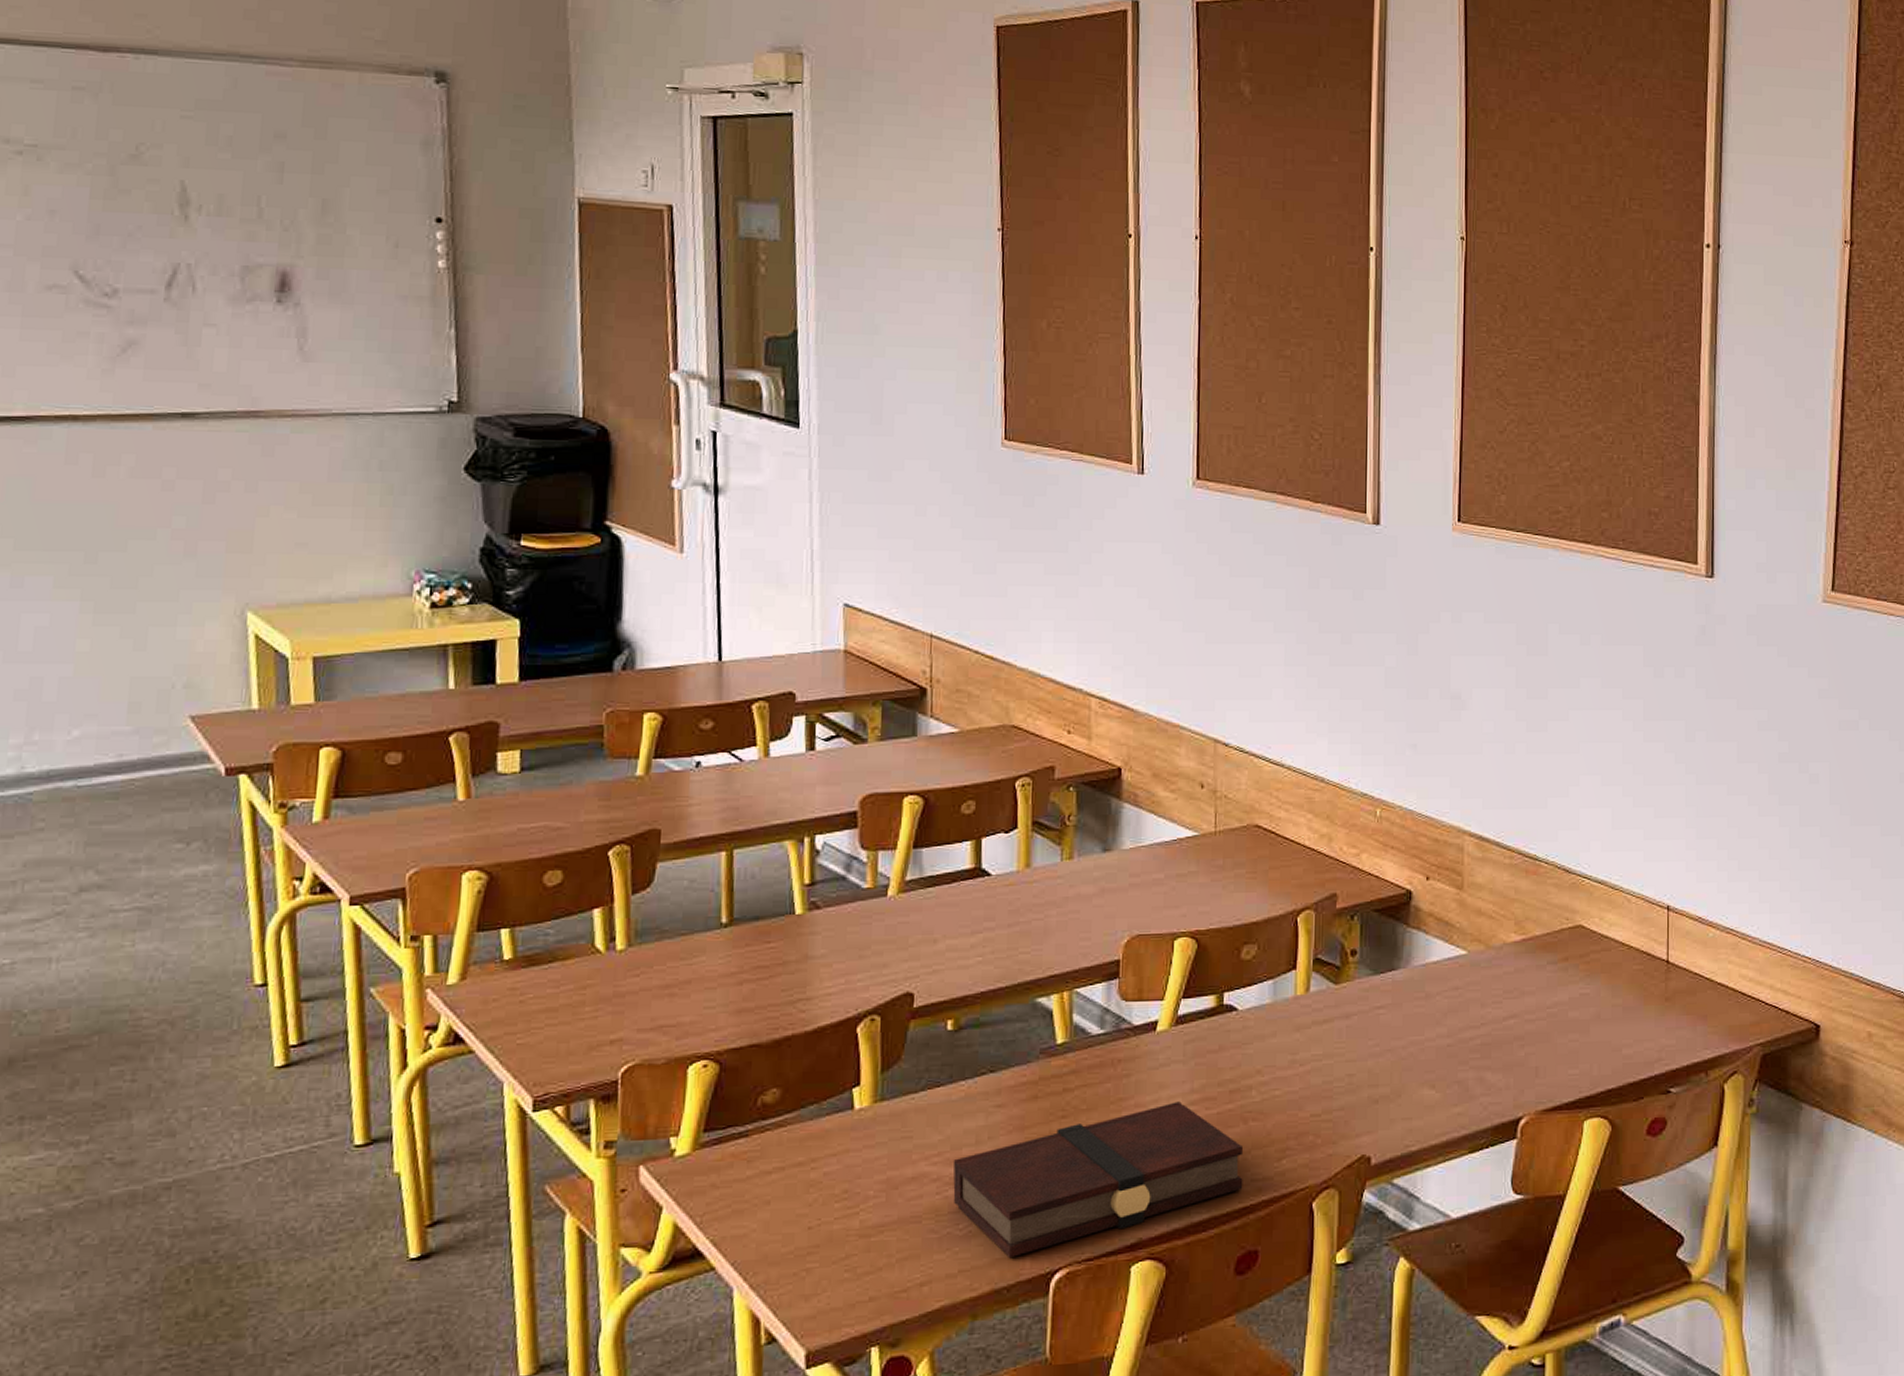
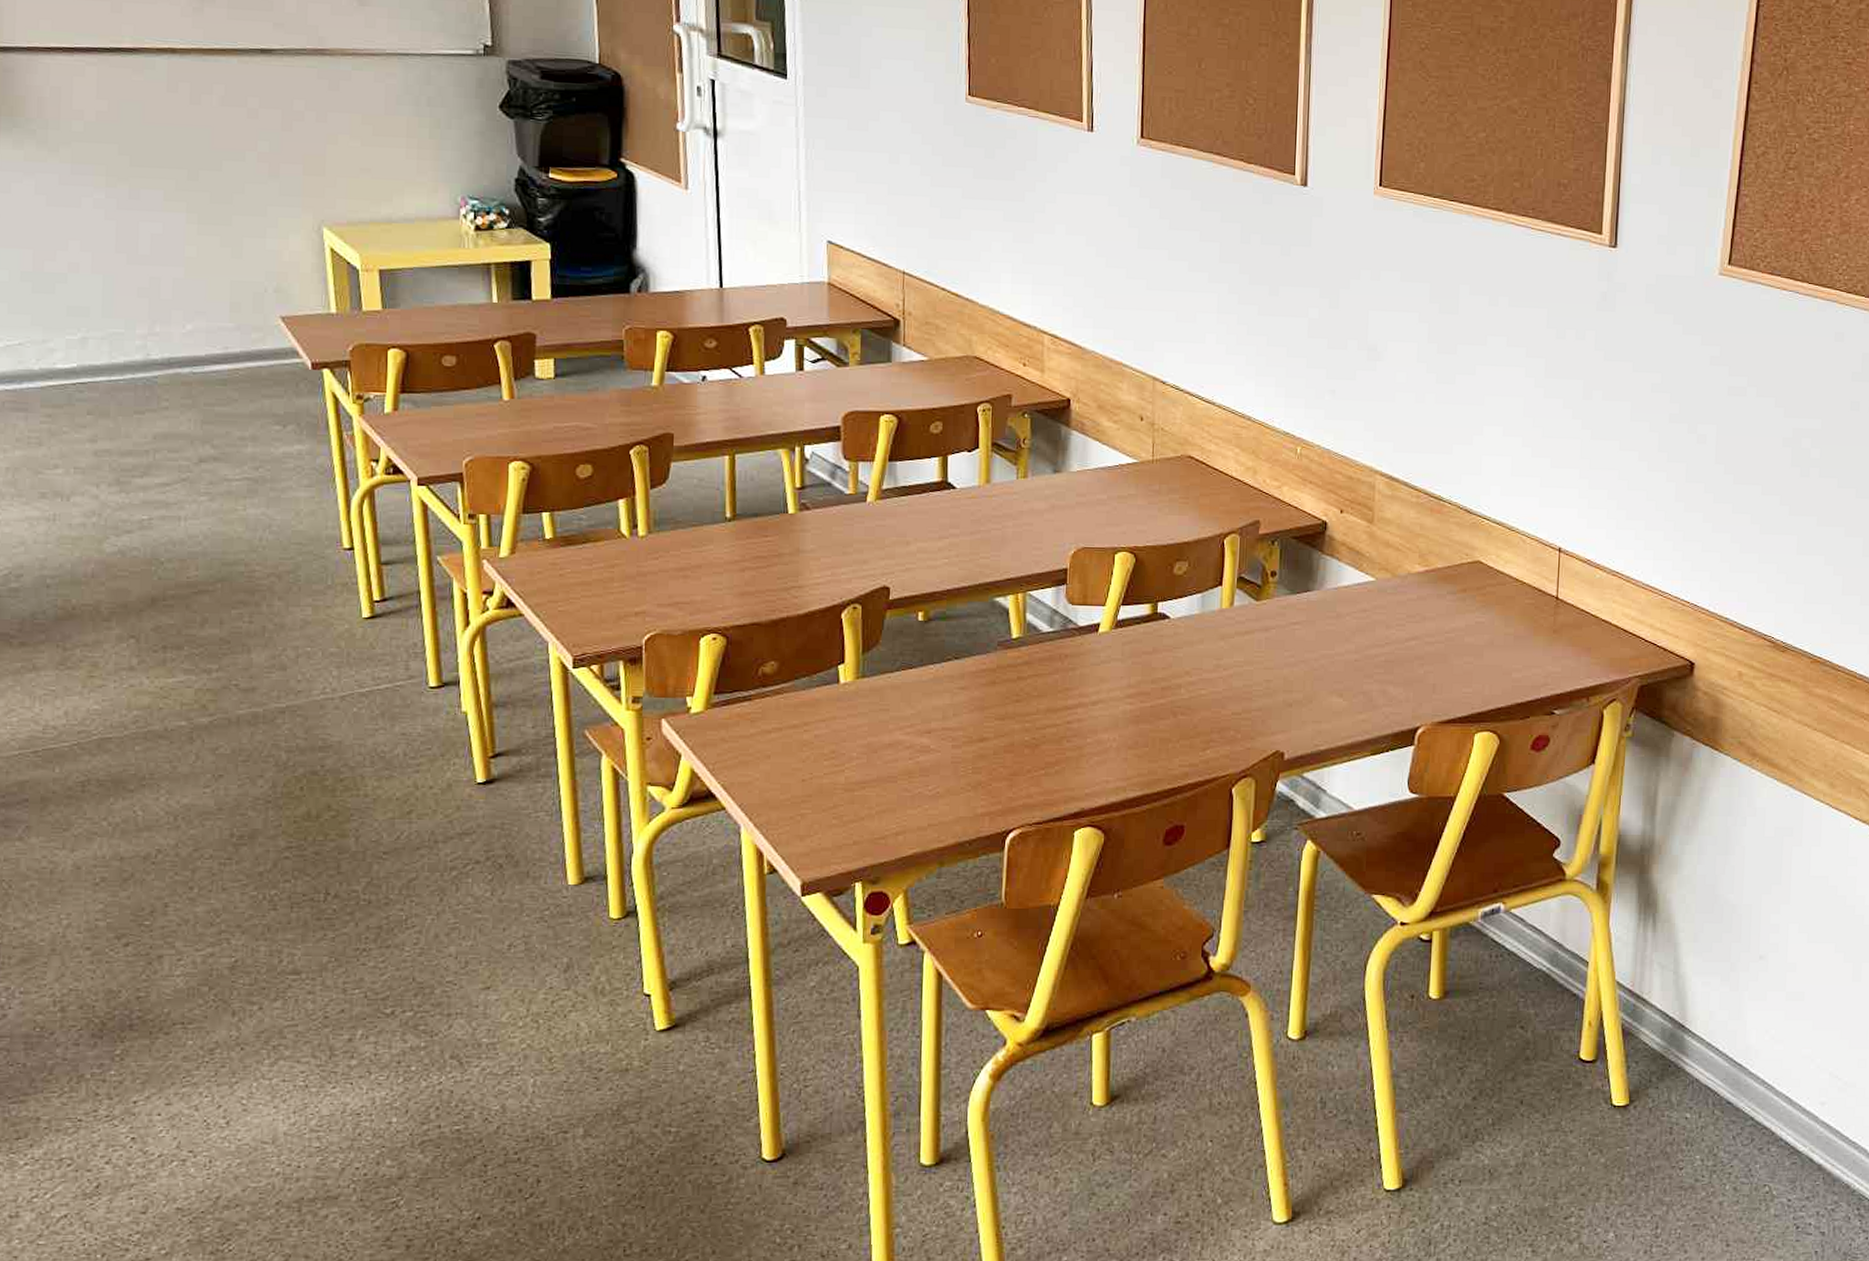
book: present [953,1101,1244,1257] -> none [923,694,1173,816]

